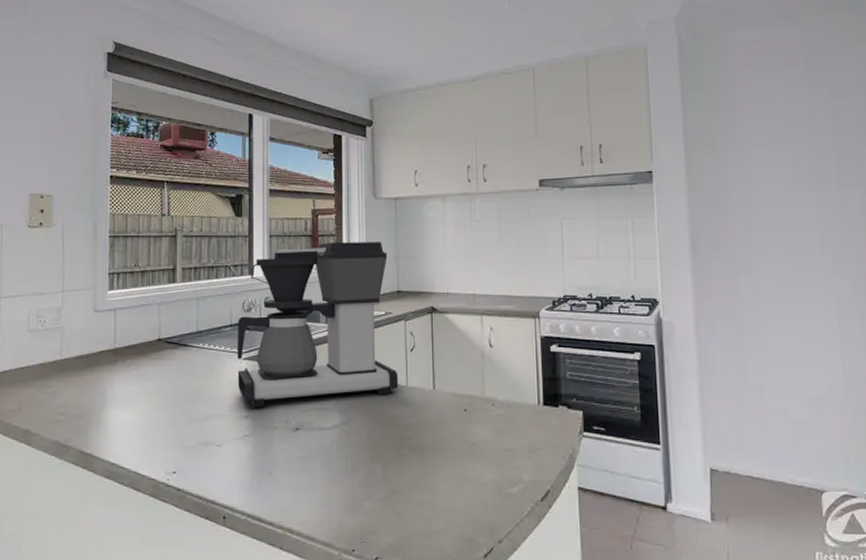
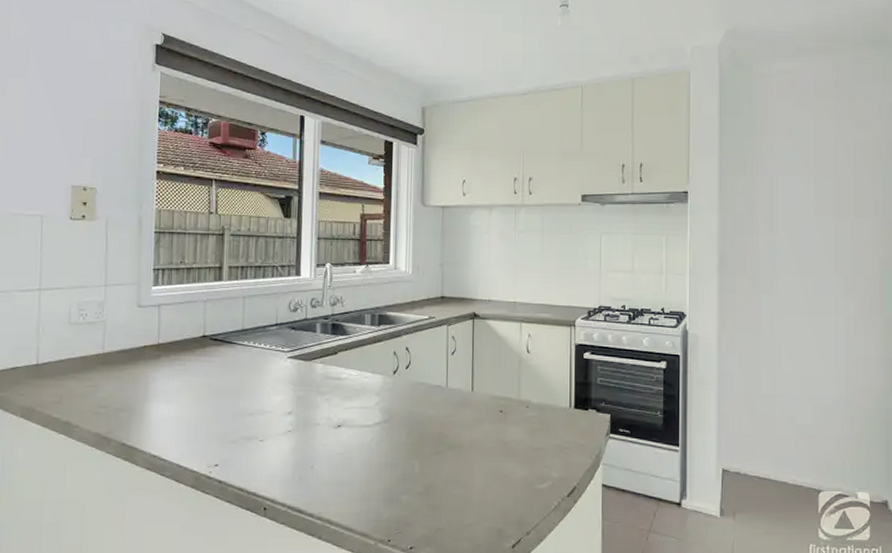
coffee maker: present [237,242,399,408] -> none [281,247,439,405]

